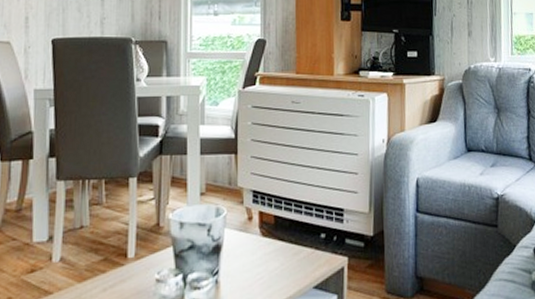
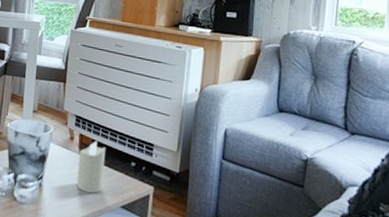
candle: none [260,215,291,279] -> present [76,140,106,194]

